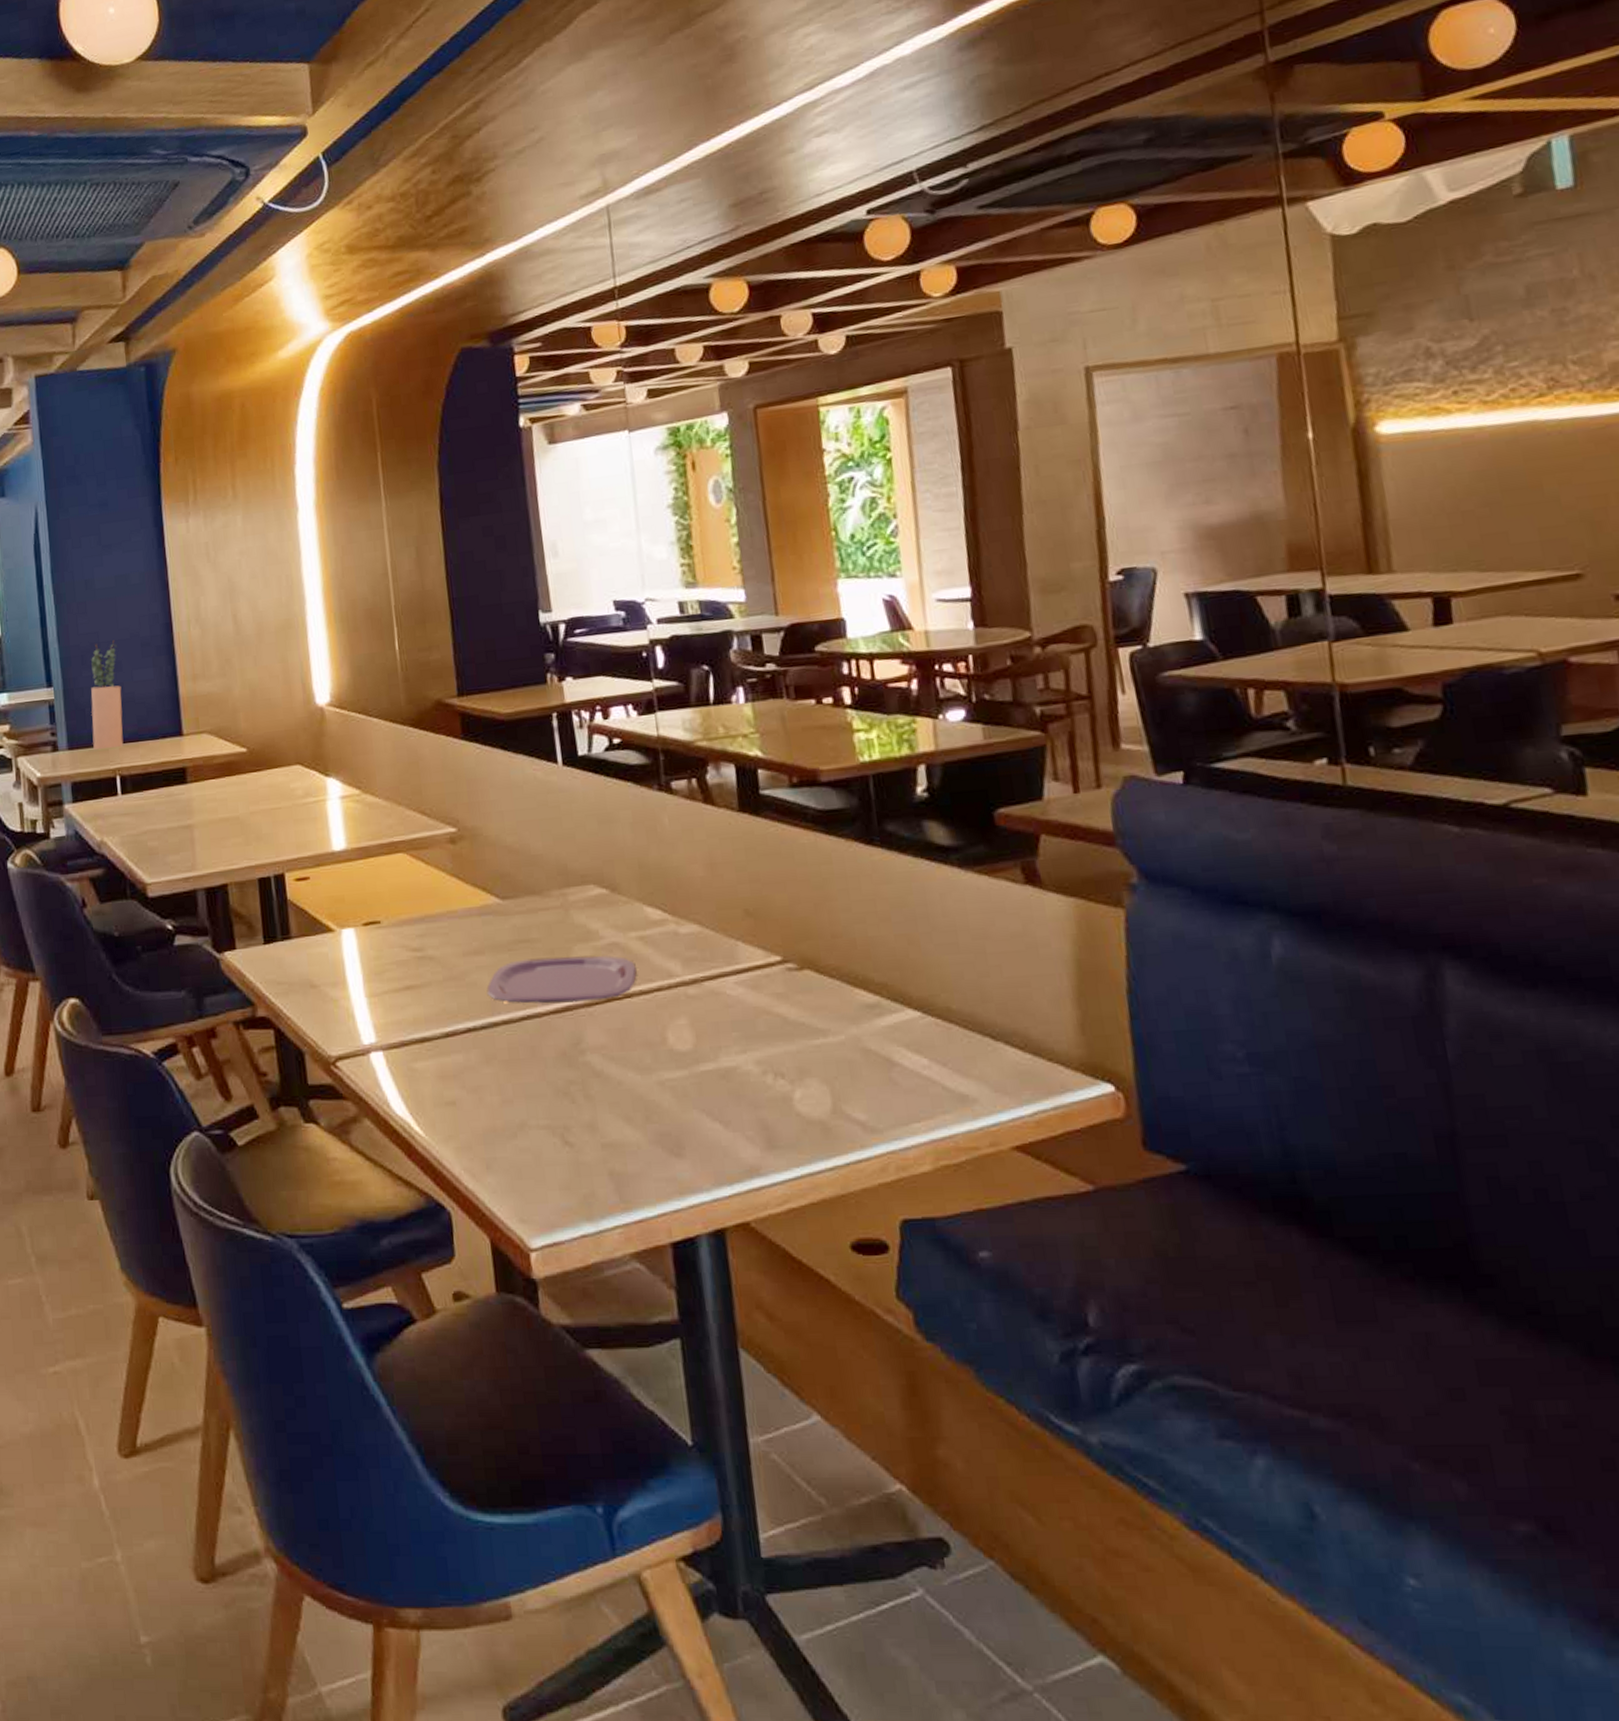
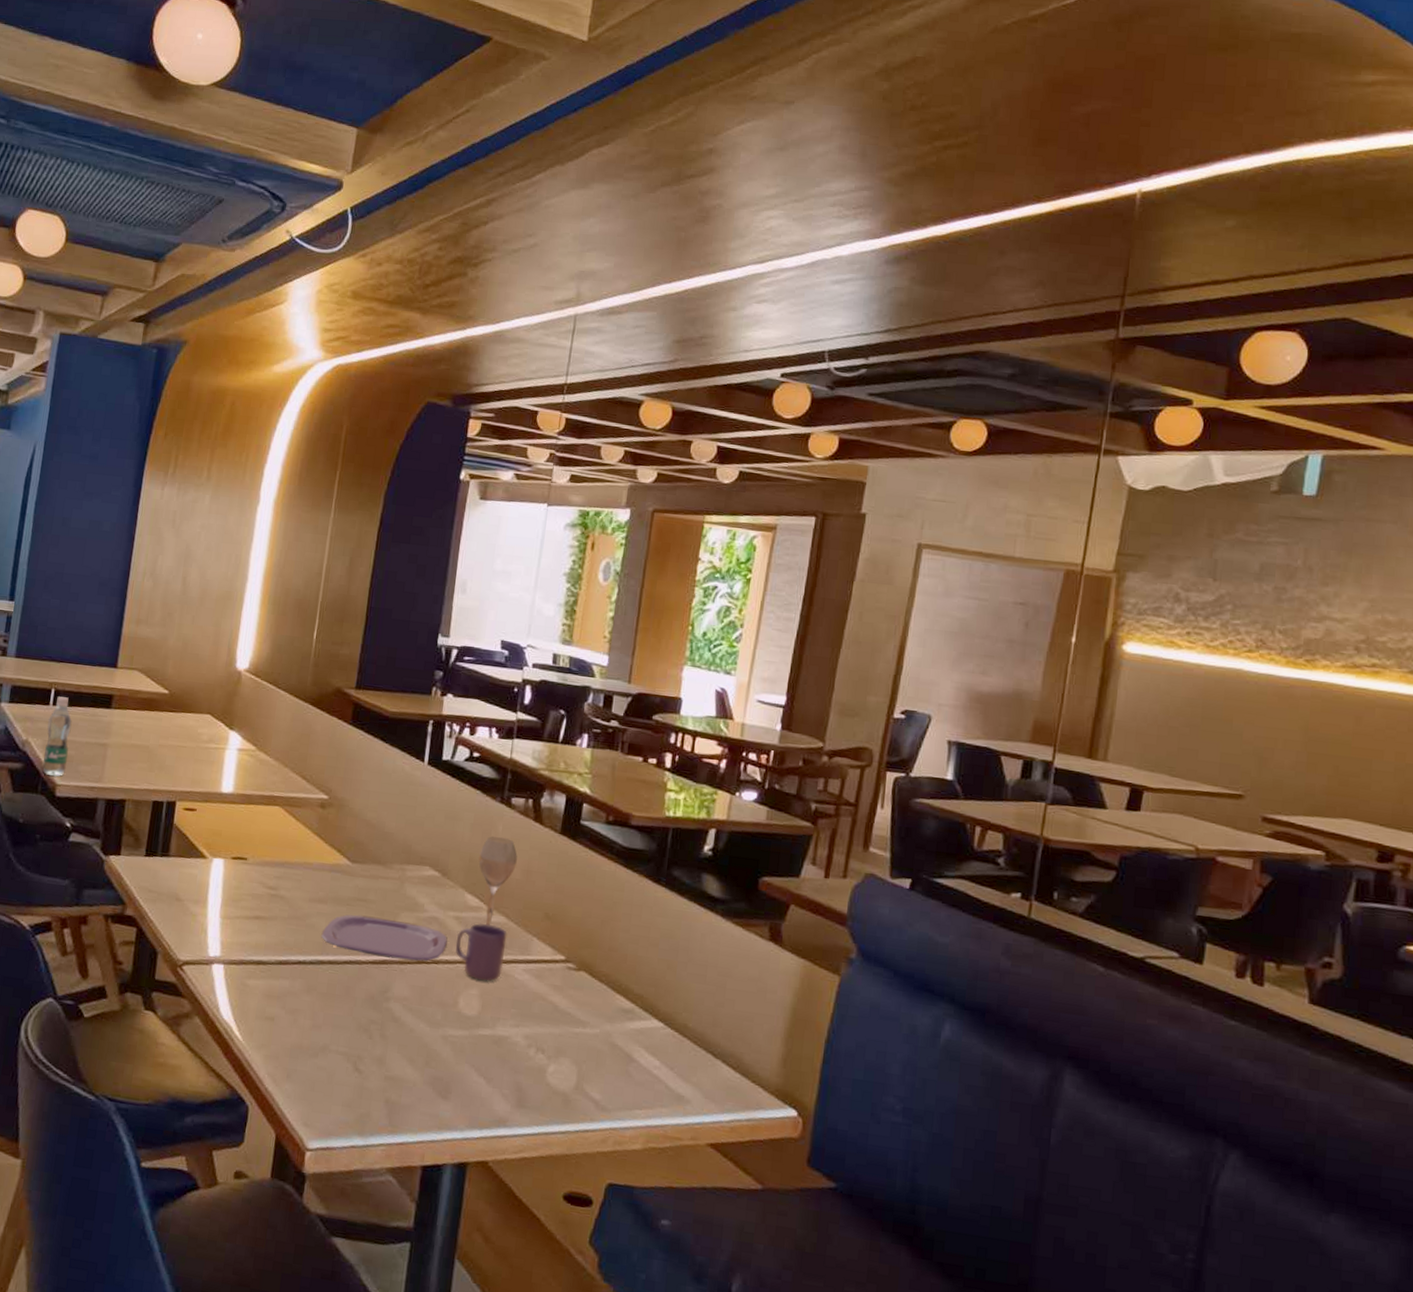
vase: present [91,640,124,751] -> none [37,573,78,666]
bottle: none [120,782,153,876] -> present [42,696,72,777]
cup: none [646,937,711,1006] -> present [455,923,507,981]
wineglass: none [648,831,696,940] -> present [478,836,517,926]

